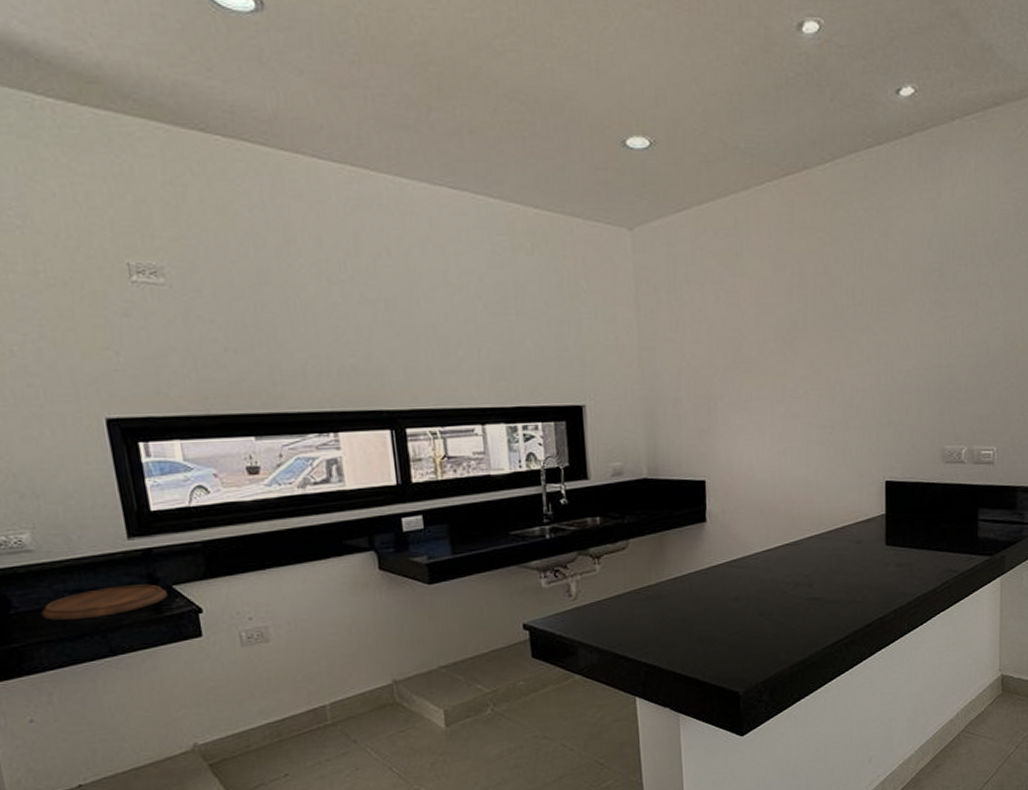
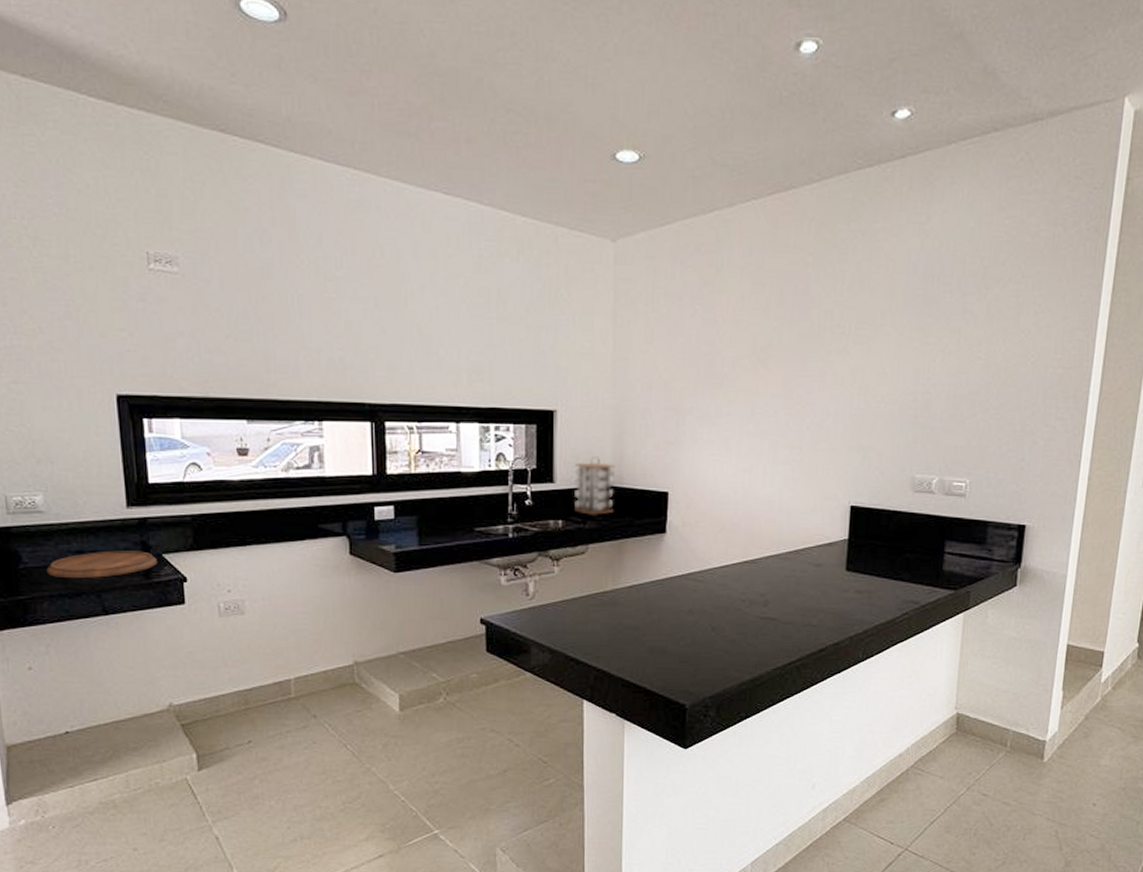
spice rack: none [609,448,652,511] -> present [574,455,615,517]

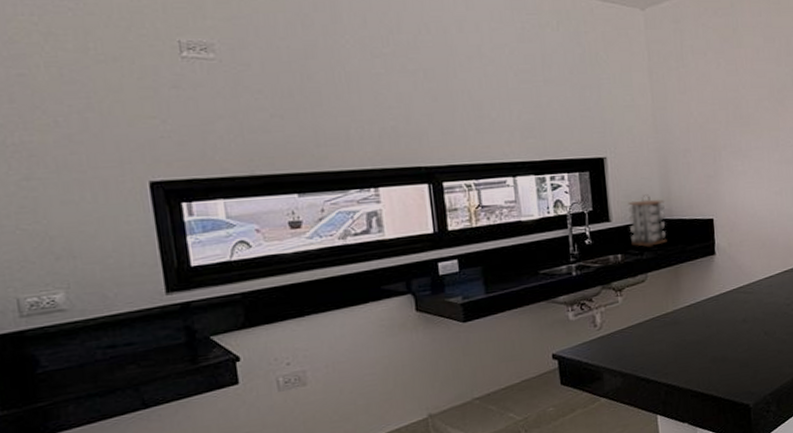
cutting board: present [46,550,157,579] -> none [71,336,204,377]

